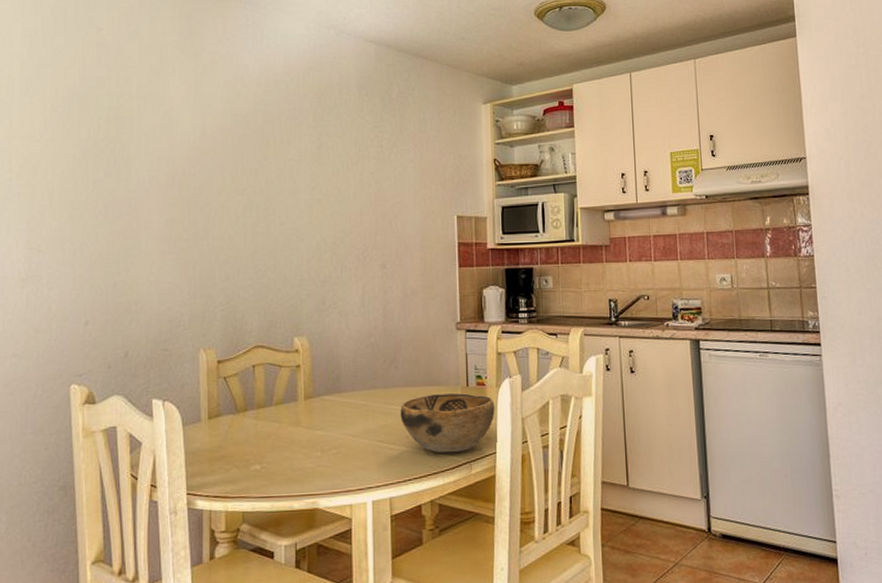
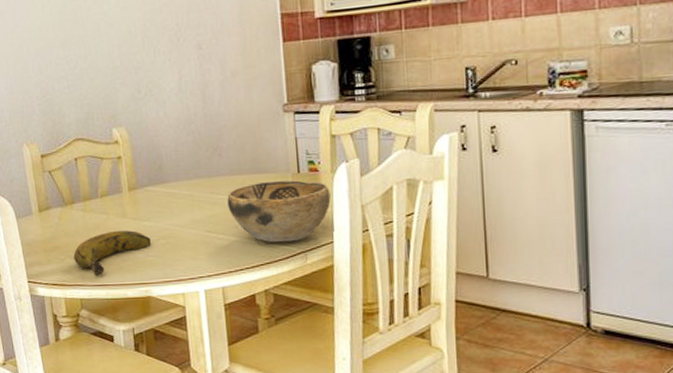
banana: none [240,439,323,487] -> present [73,230,152,276]

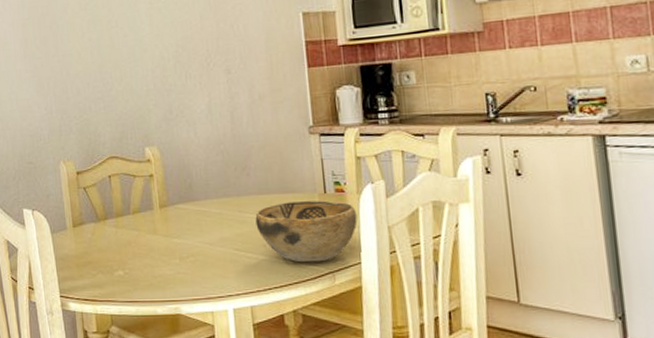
banana: present [73,230,152,276] -> none [105,246,181,292]

